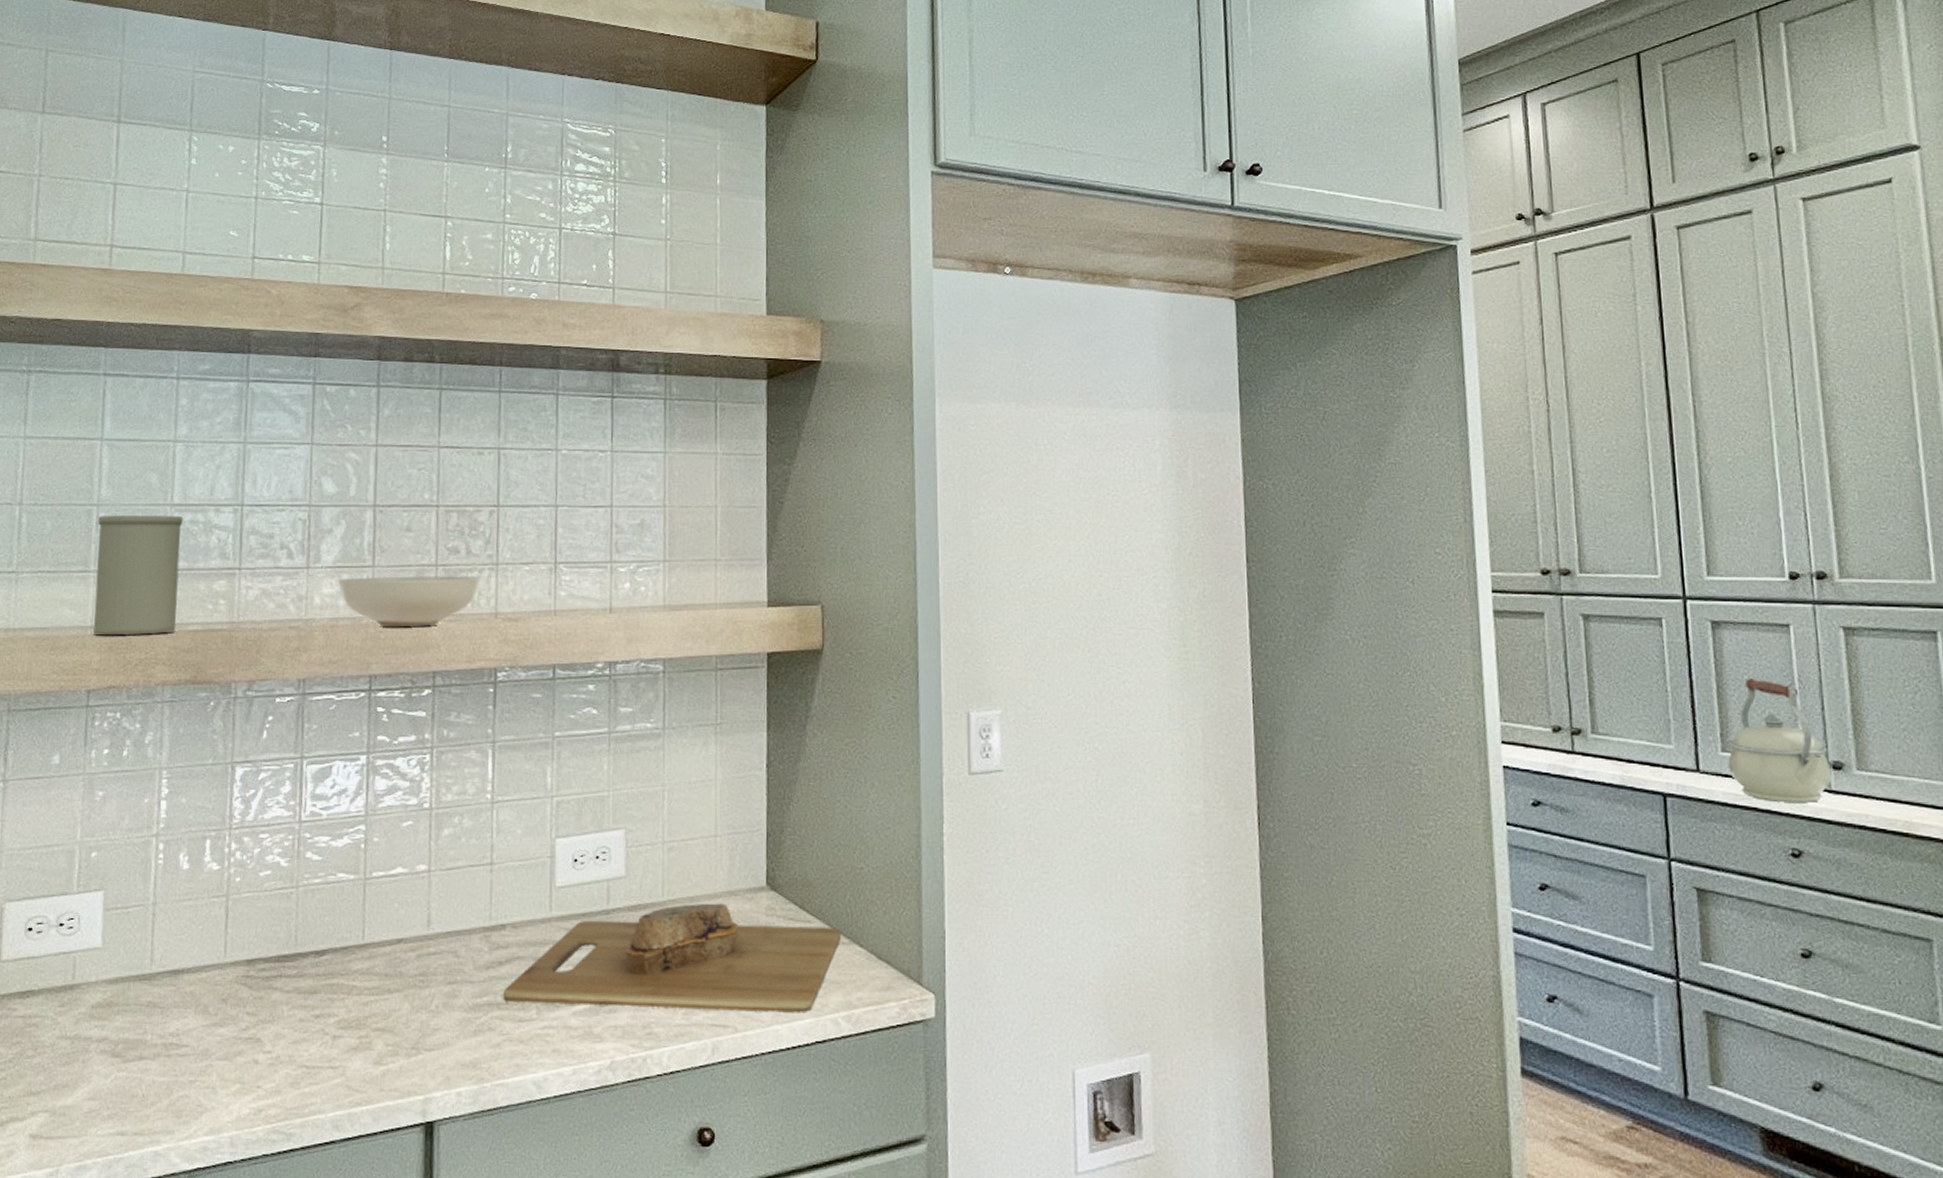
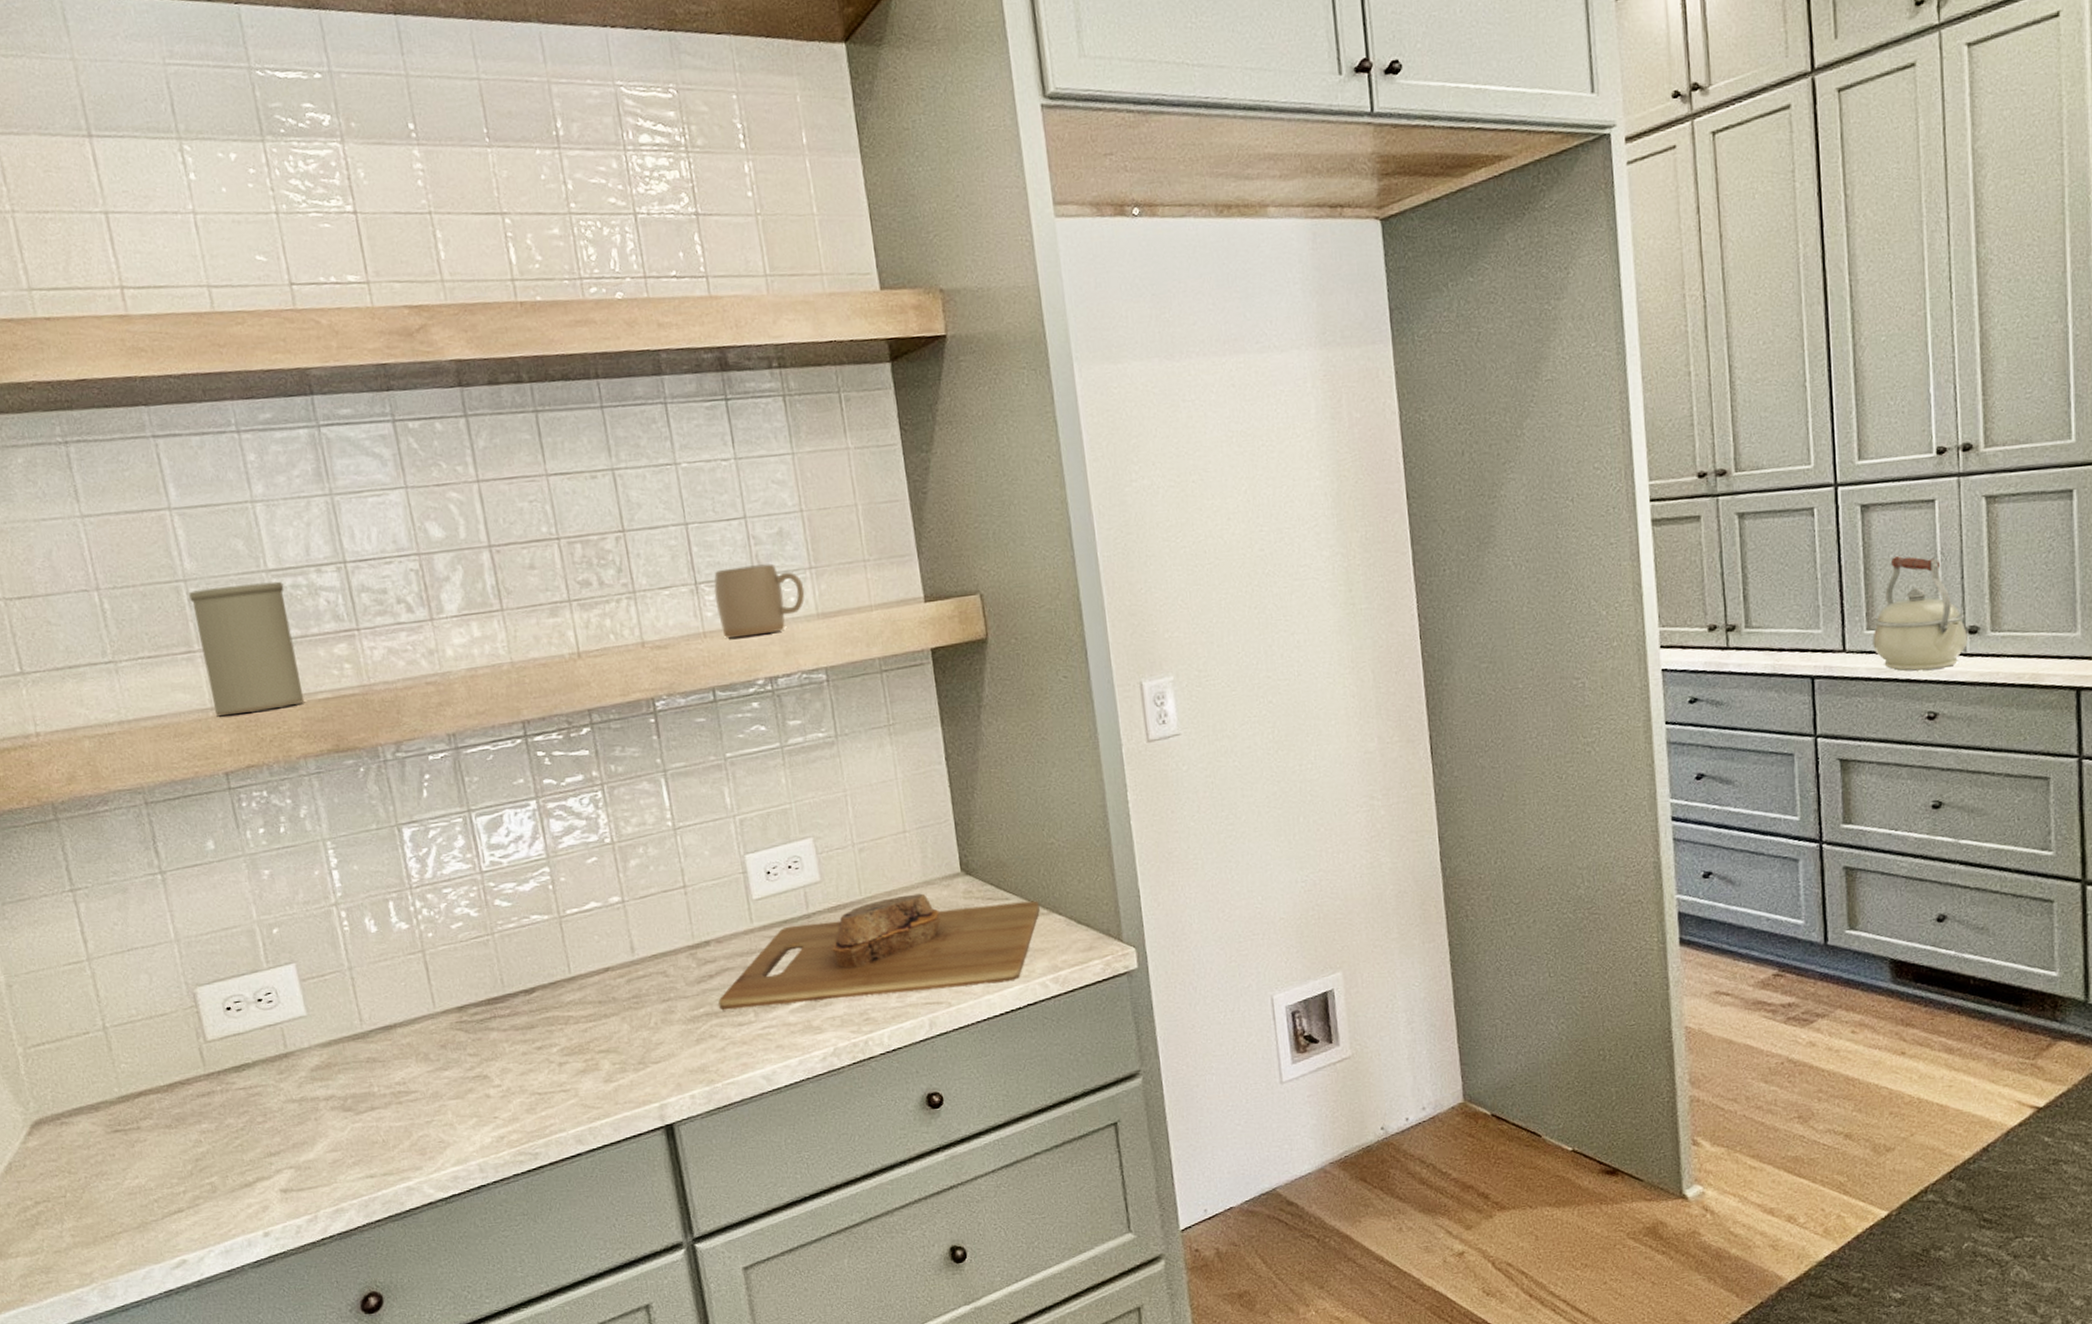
bowl: present [337,576,481,626] -> none [466,607,620,670]
mug: none [570,552,656,620] -> present [713,563,805,639]

